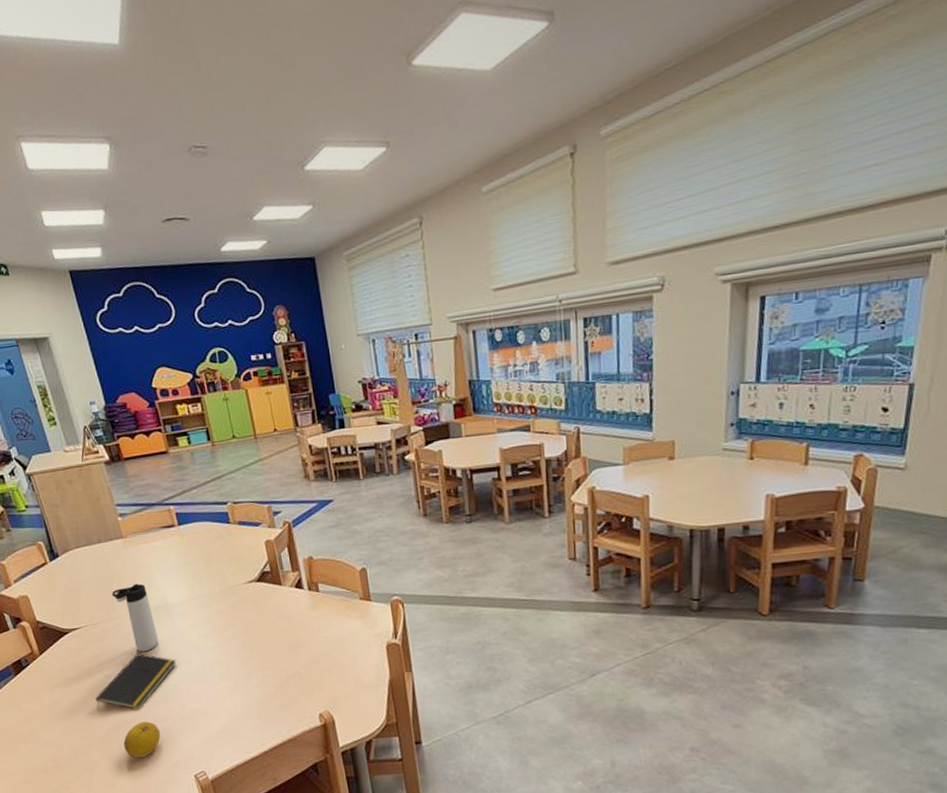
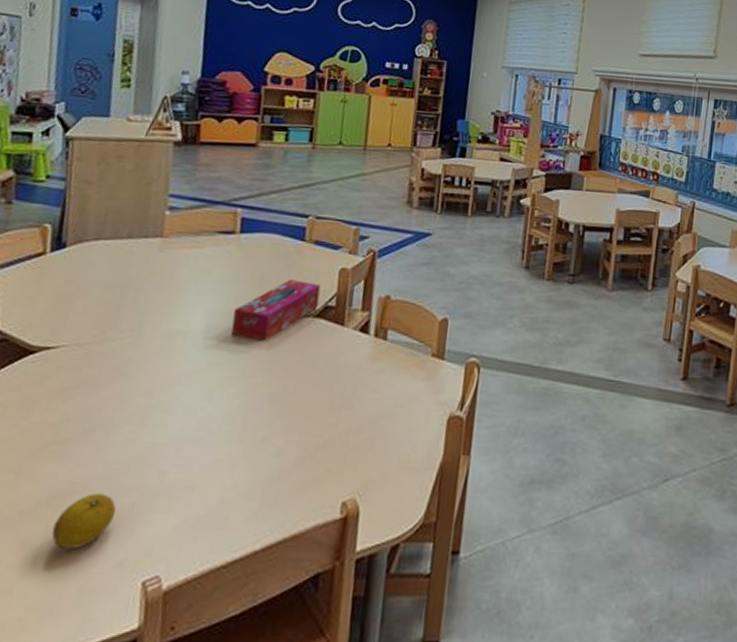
notepad: present [95,653,177,710] -> none [34,393,176,475]
thermos bottle: present [112,583,158,652] -> none [120,298,170,392]
tissue box: none [194,555,257,605] -> present [231,280,321,341]

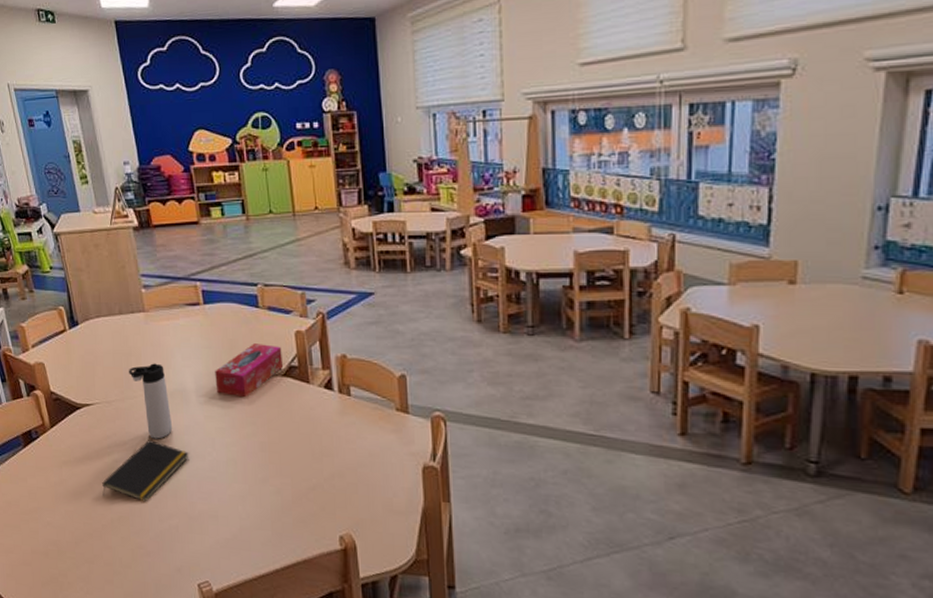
notepad: none [34,393,176,475] -> present [102,440,189,502]
fruit: present [51,493,116,549] -> none [127,516,166,556]
thermos bottle: none [120,298,170,392] -> present [129,363,172,439]

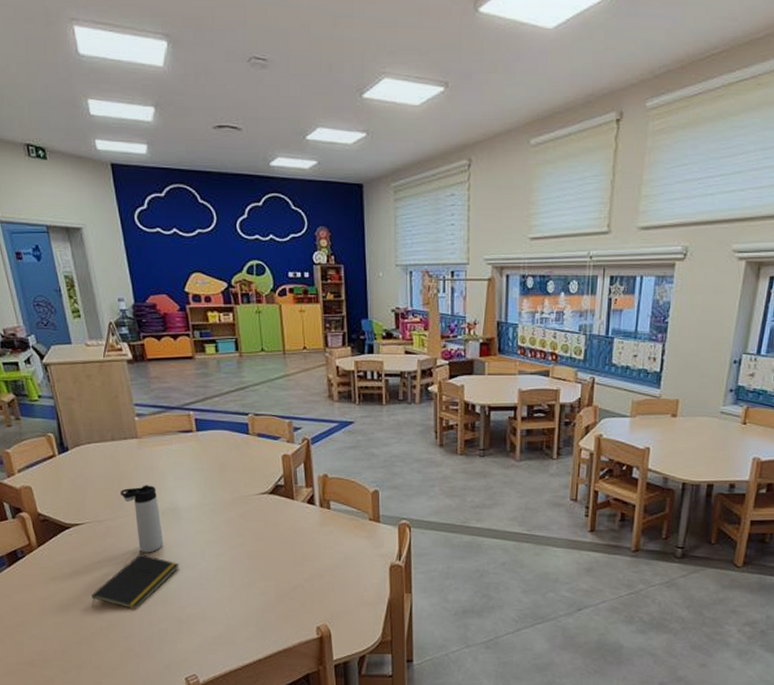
tissue box: present [215,343,284,398] -> none [206,466,271,514]

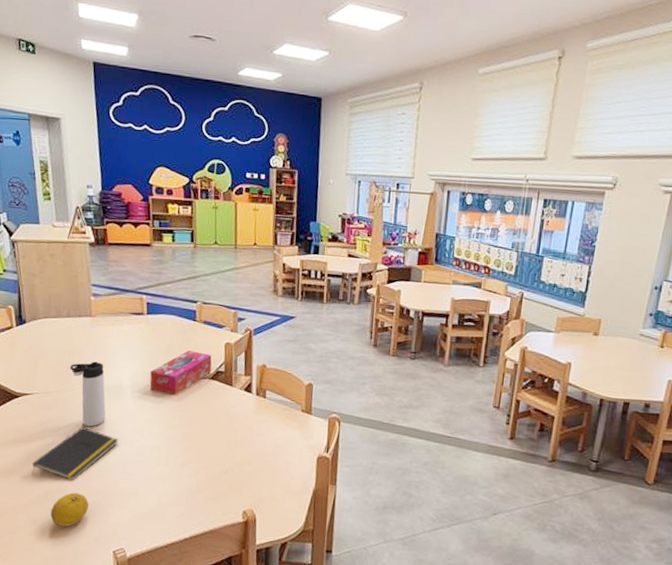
fruit: none [116,622,155,657] -> present [50,492,89,527]
tissue box: none [206,466,271,514] -> present [150,350,212,396]

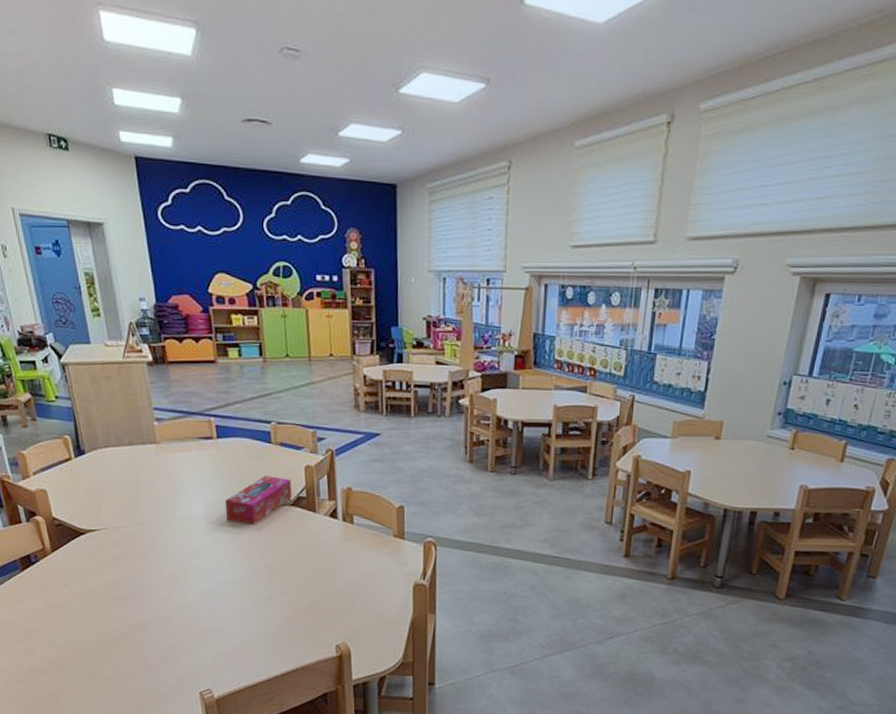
notepad: present [32,427,119,481] -> none [105,563,196,620]
fruit: present [50,492,89,527] -> none [130,633,169,669]
thermos bottle: present [70,361,106,427] -> none [138,492,180,563]

